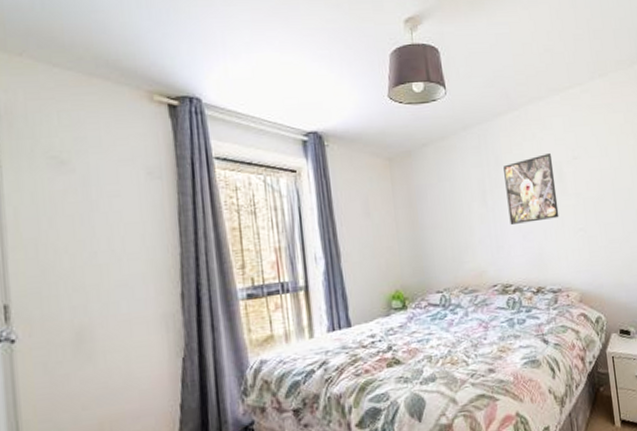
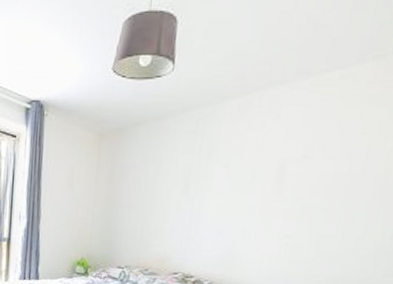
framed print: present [503,153,559,225] -> none [207,148,277,220]

